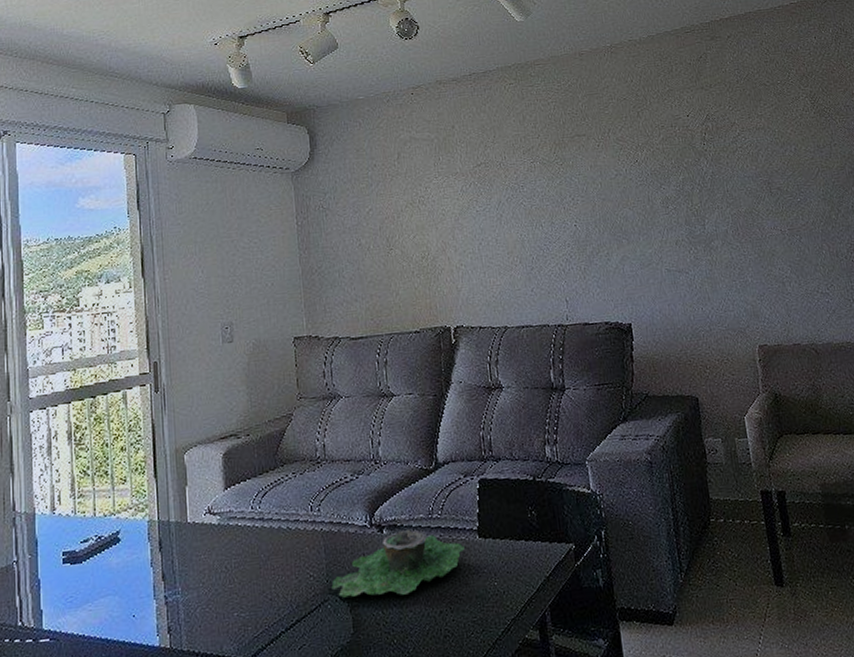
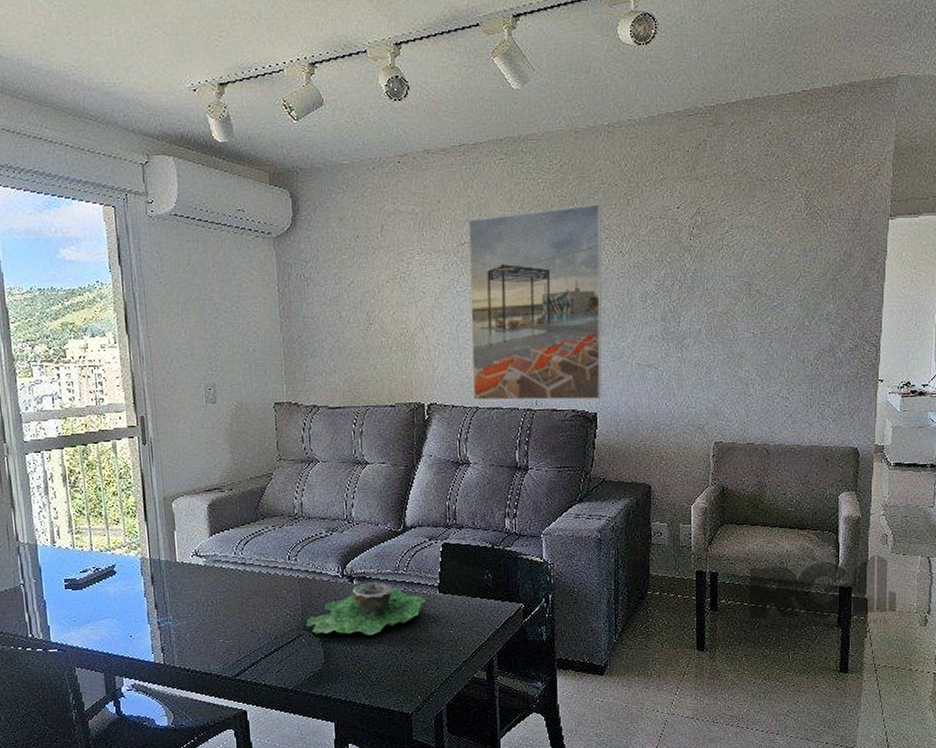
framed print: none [483,118,635,320] -> present [469,204,602,401]

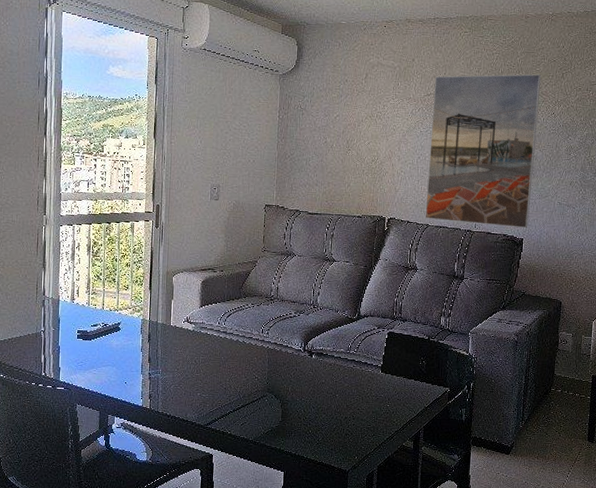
succulent planter: present [306,581,426,635] -> none [270,357,370,402]

